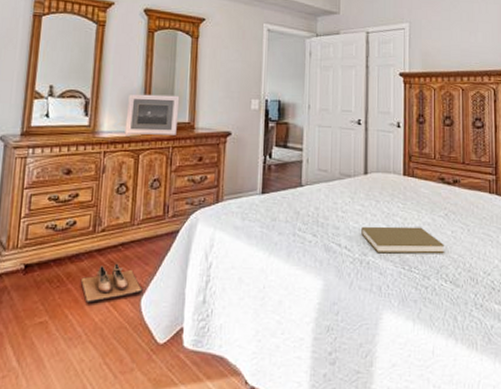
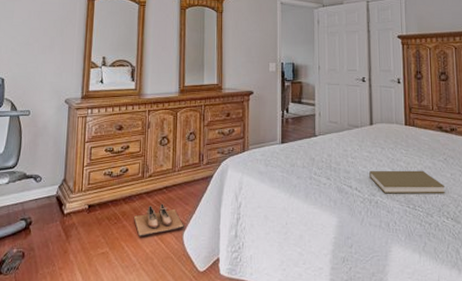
picture frame: present [125,93,180,136] -> none [165,61,209,96]

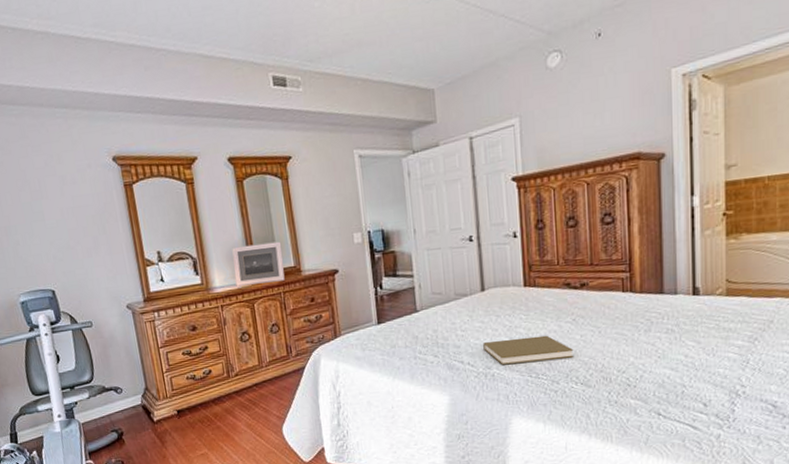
shoe: present [133,203,184,236] -> none [226,401,282,435]
picture frame: none [165,61,209,96] -> present [232,241,285,287]

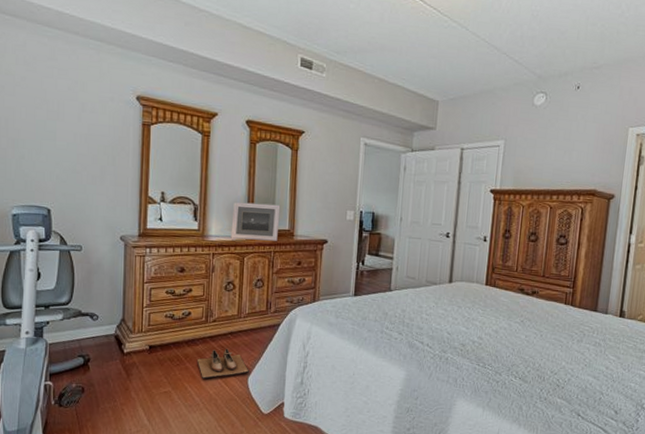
shoe: none [226,401,282,435] -> present [196,348,249,379]
book: present [483,335,575,365] -> none [442,328,518,354]

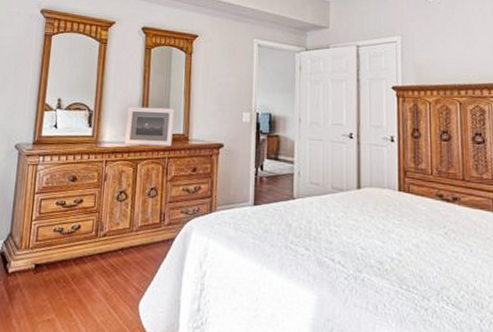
shoe: present [196,348,249,379] -> none [84,267,141,304]

